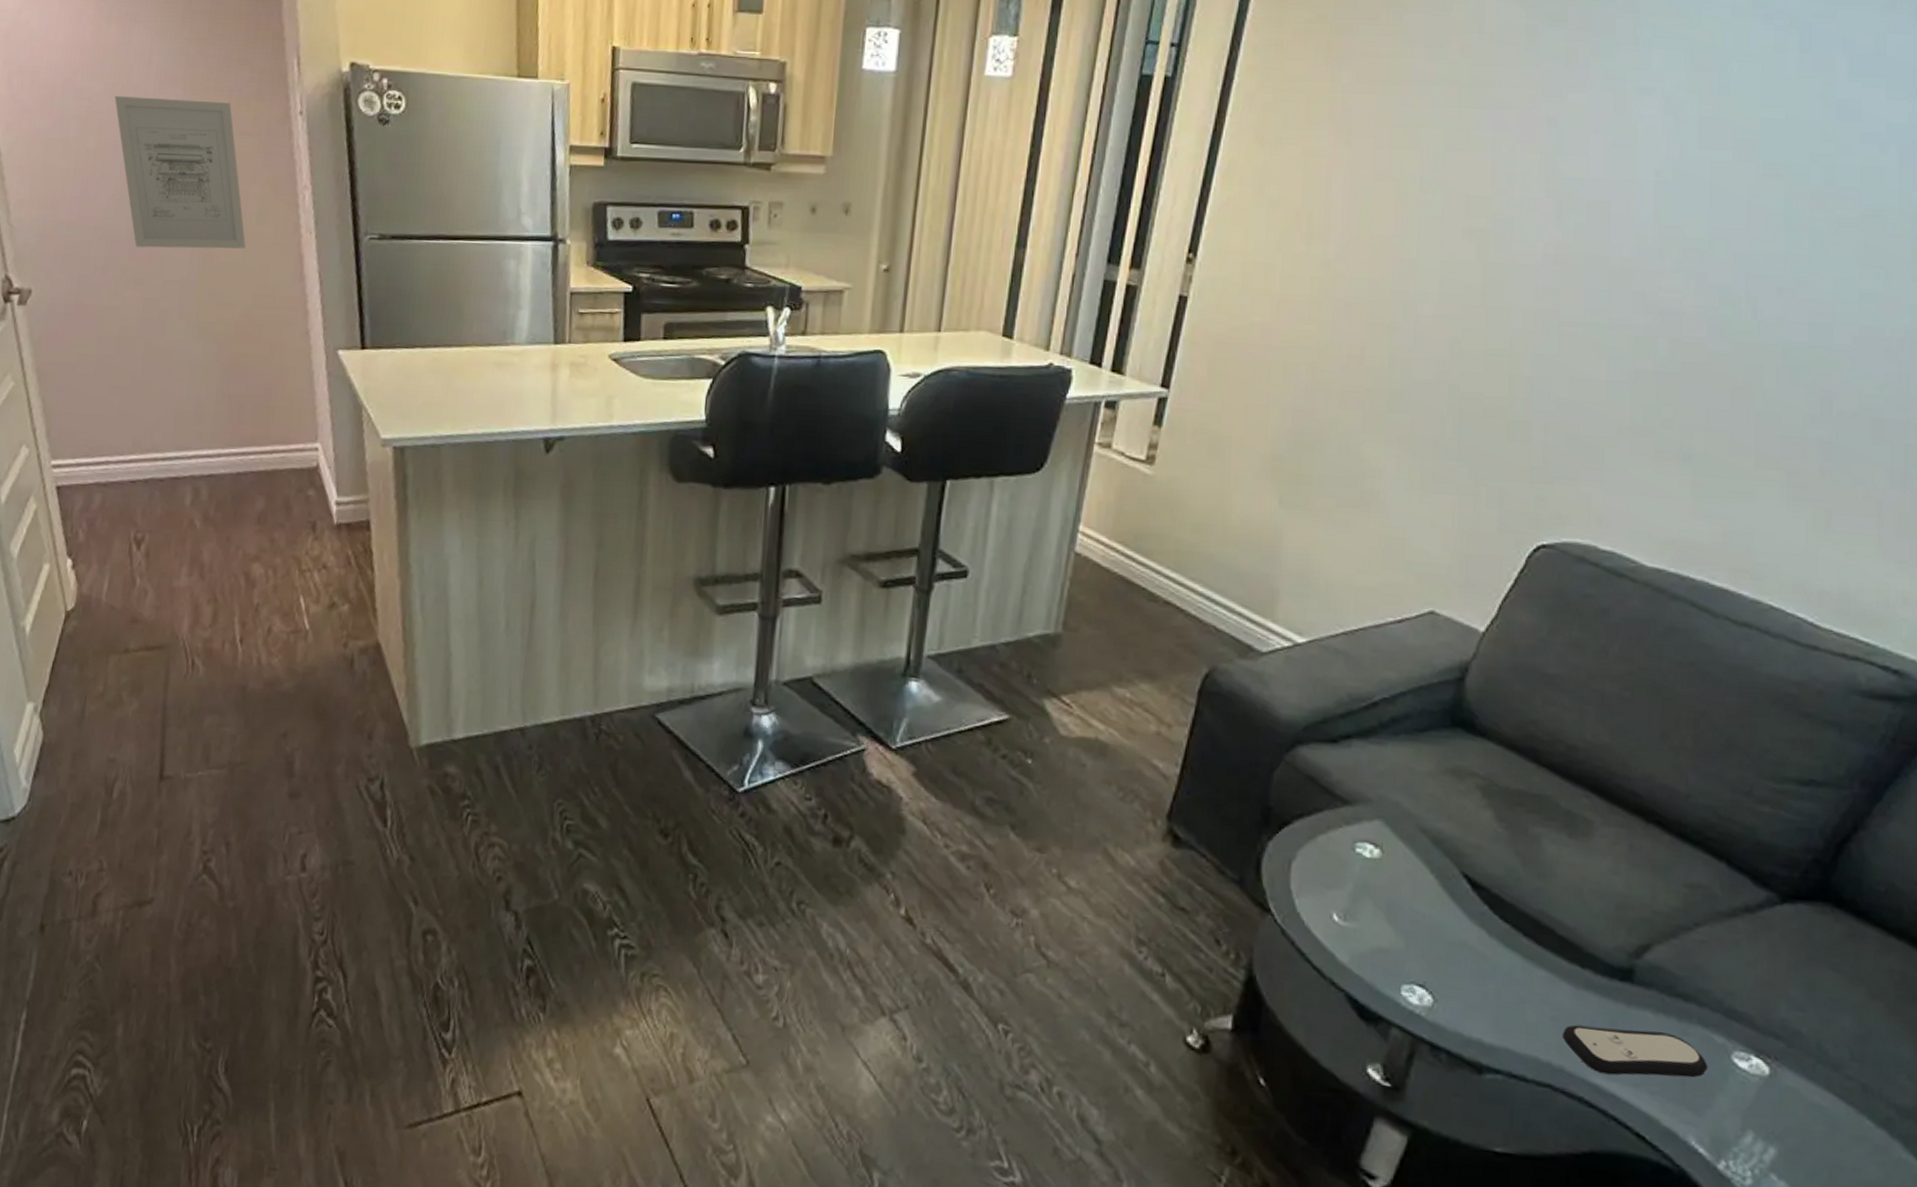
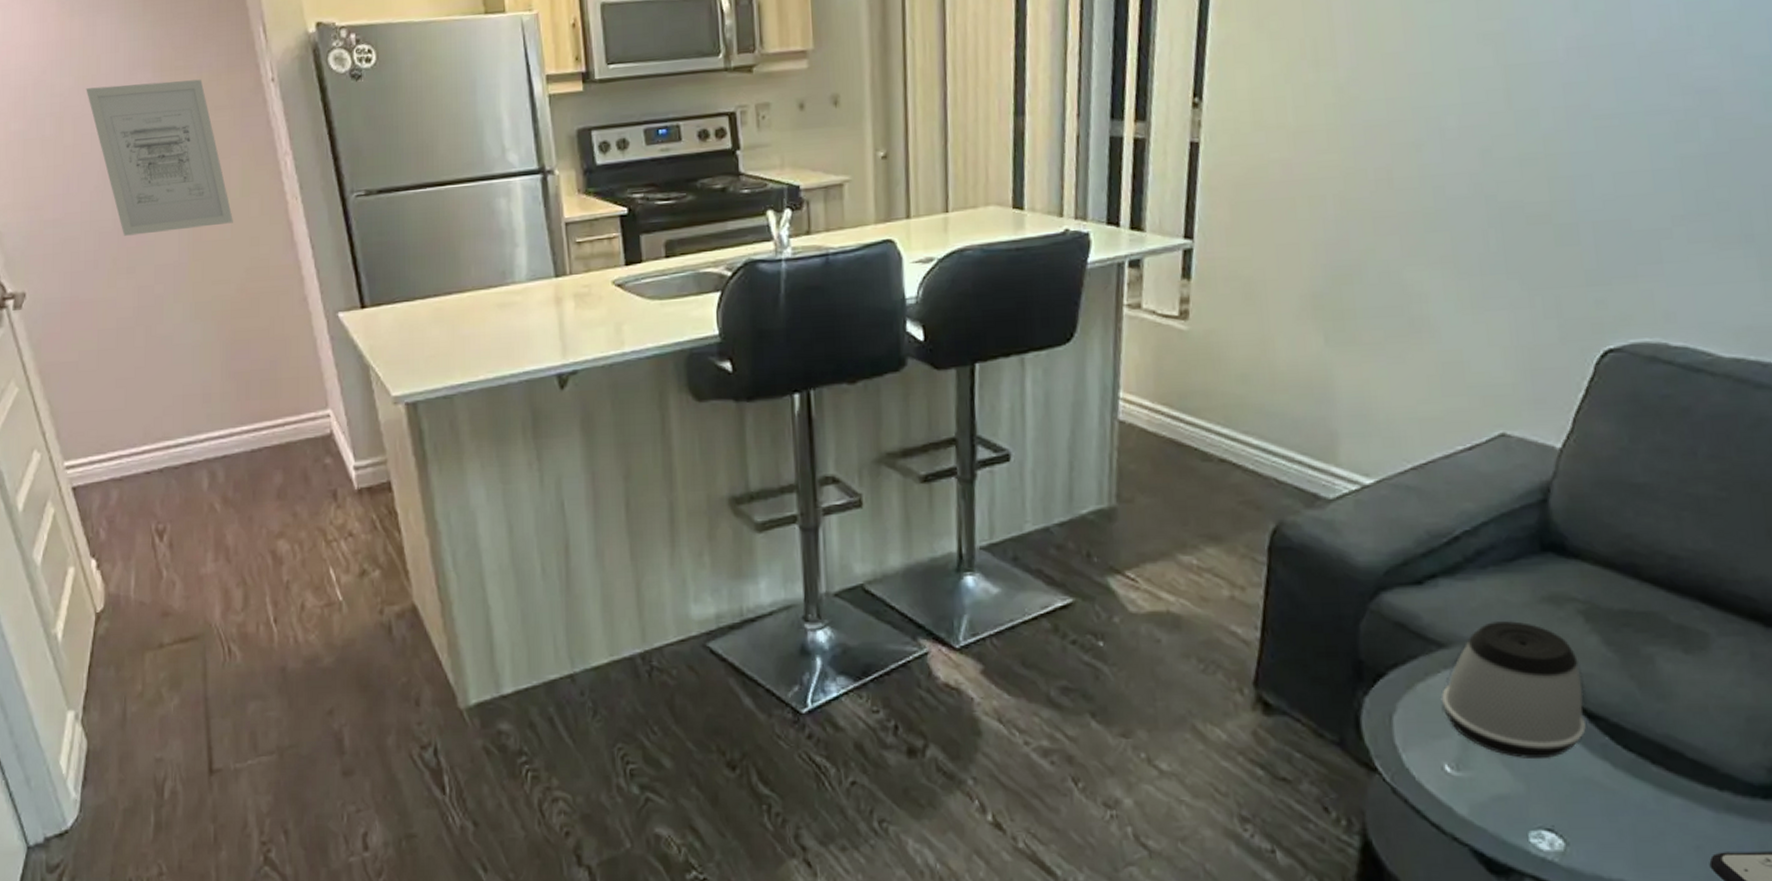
speaker: none [1339,786,1473,920] -> present [1442,621,1587,760]

